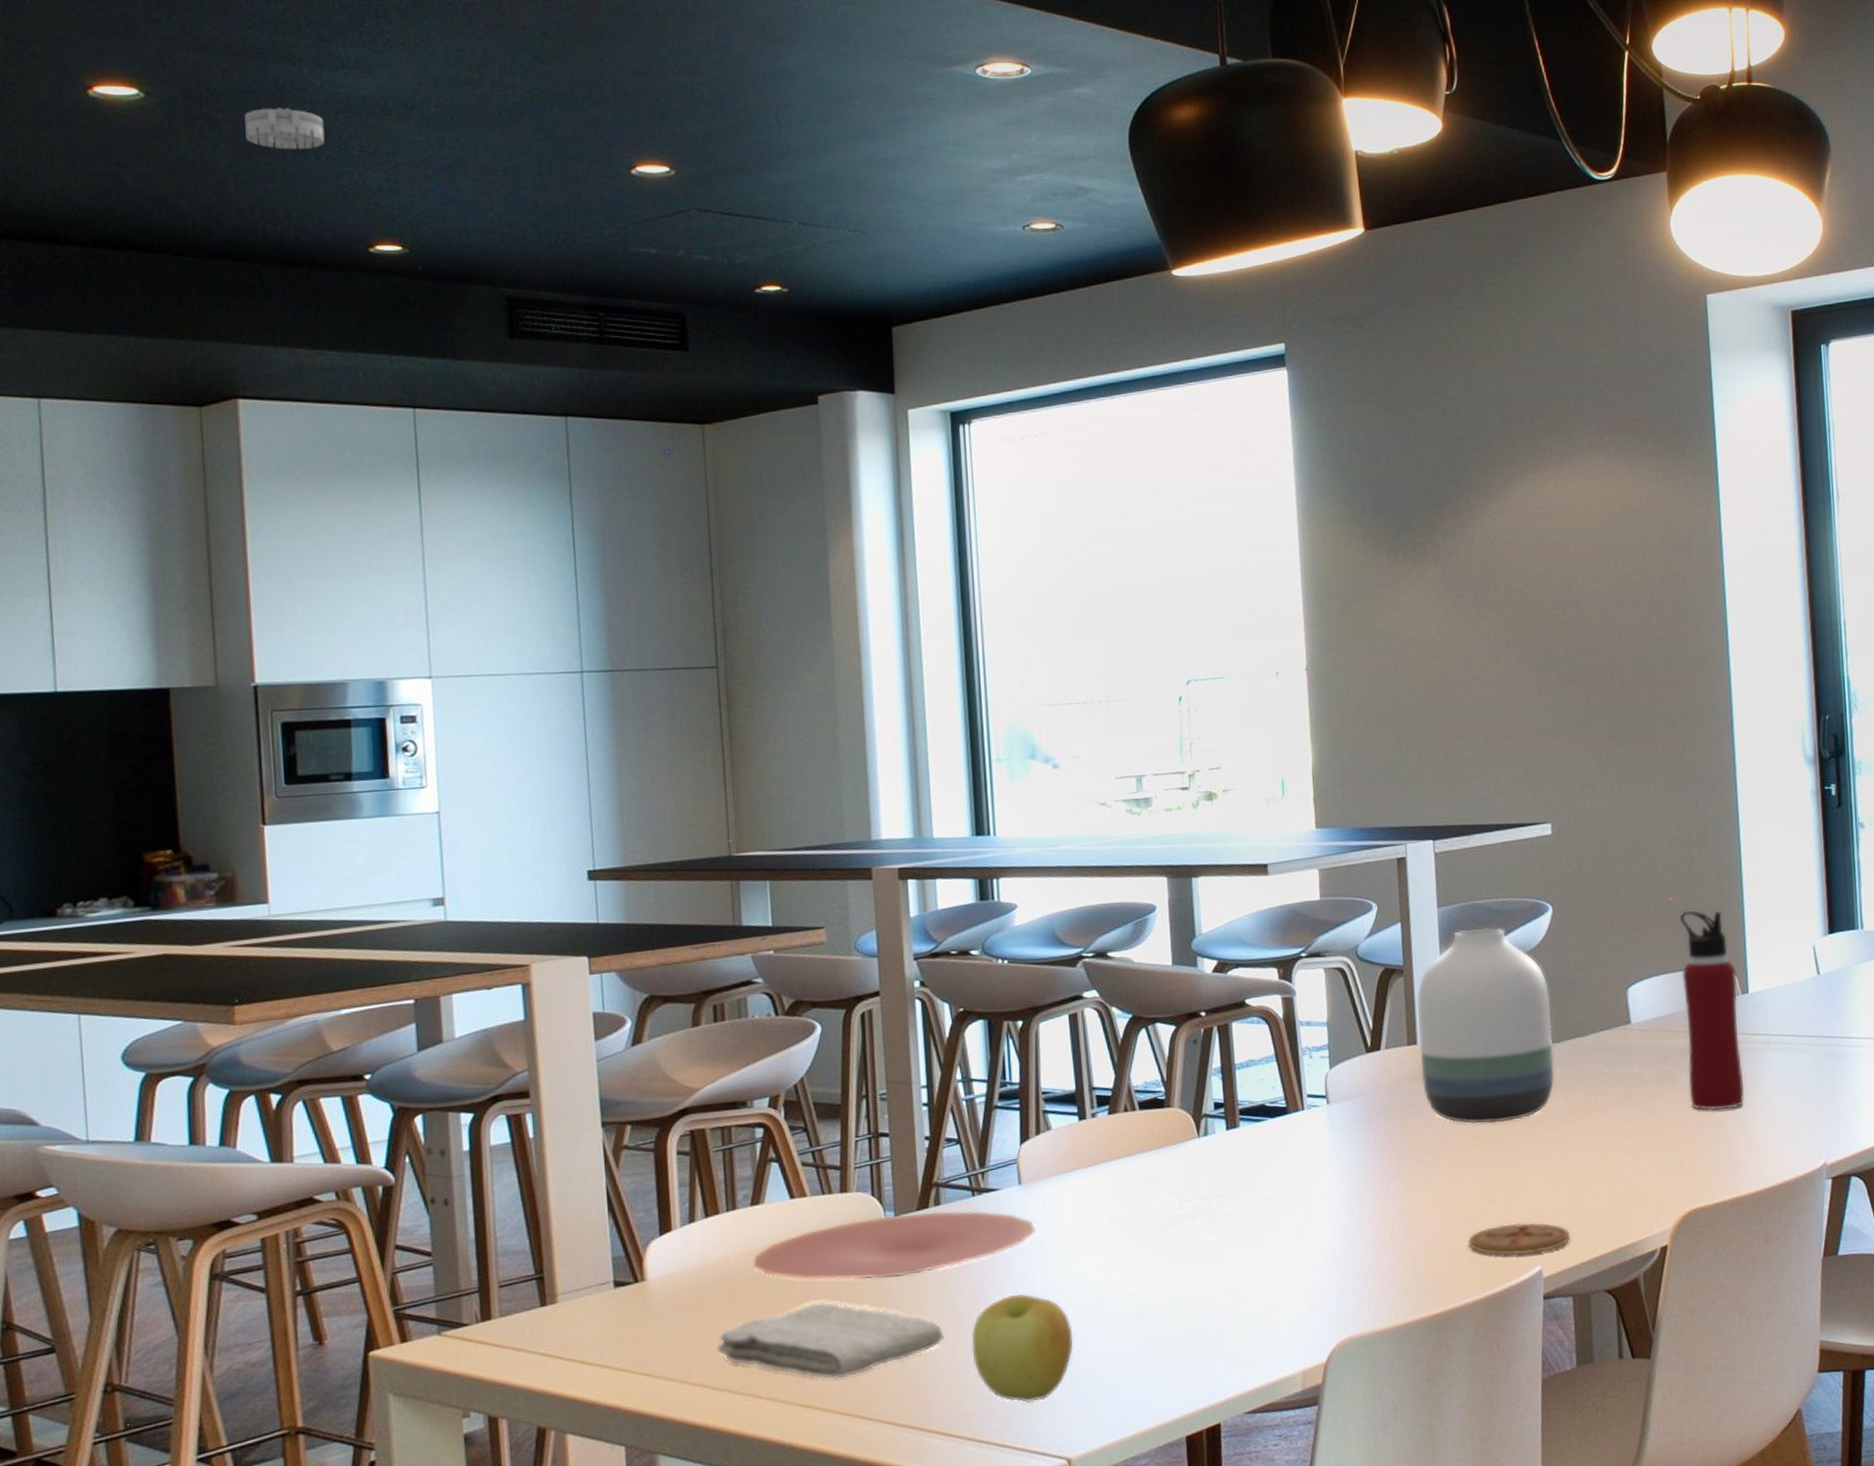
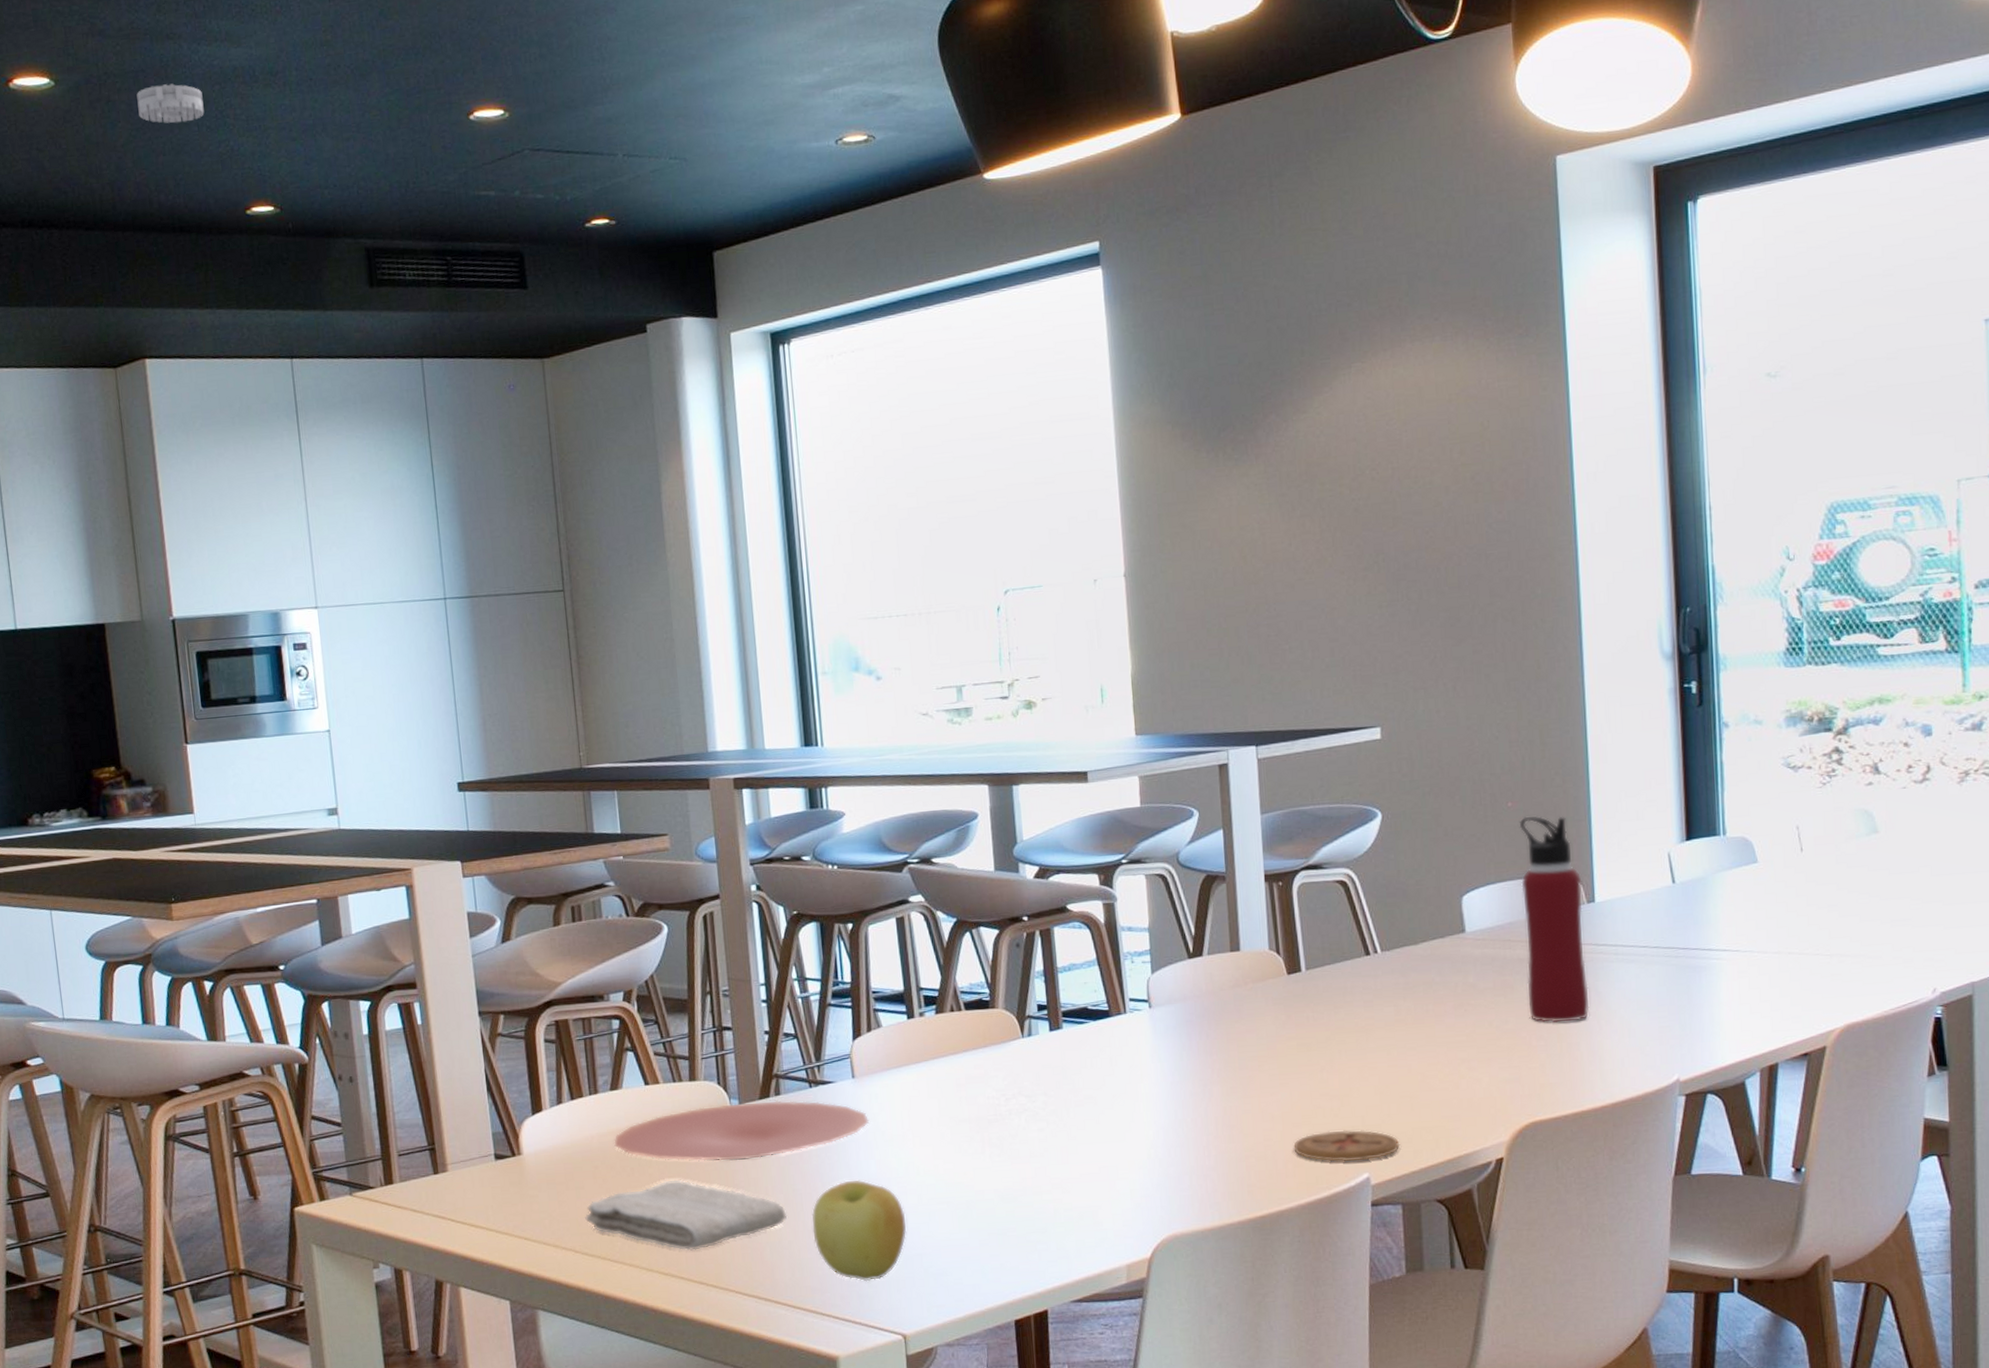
vase: present [1417,927,1555,1124] -> none [1240,834,1384,1031]

